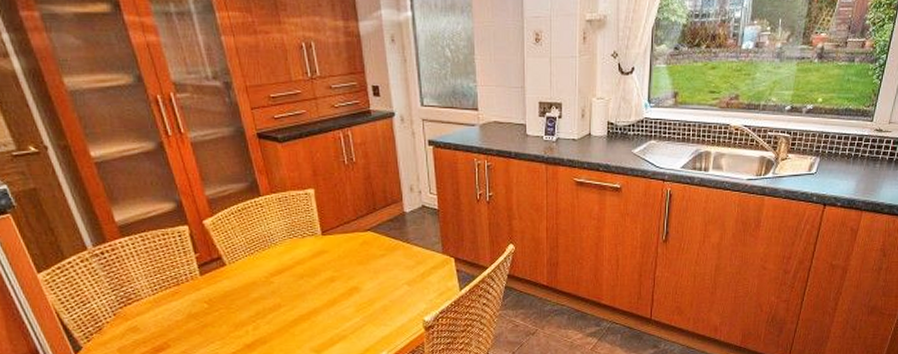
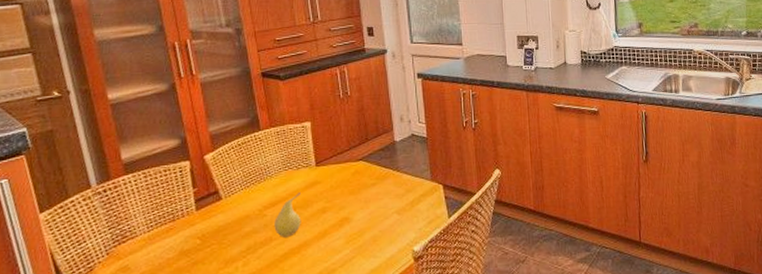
fruit: none [282,261,310,304] -> present [274,193,301,237]

